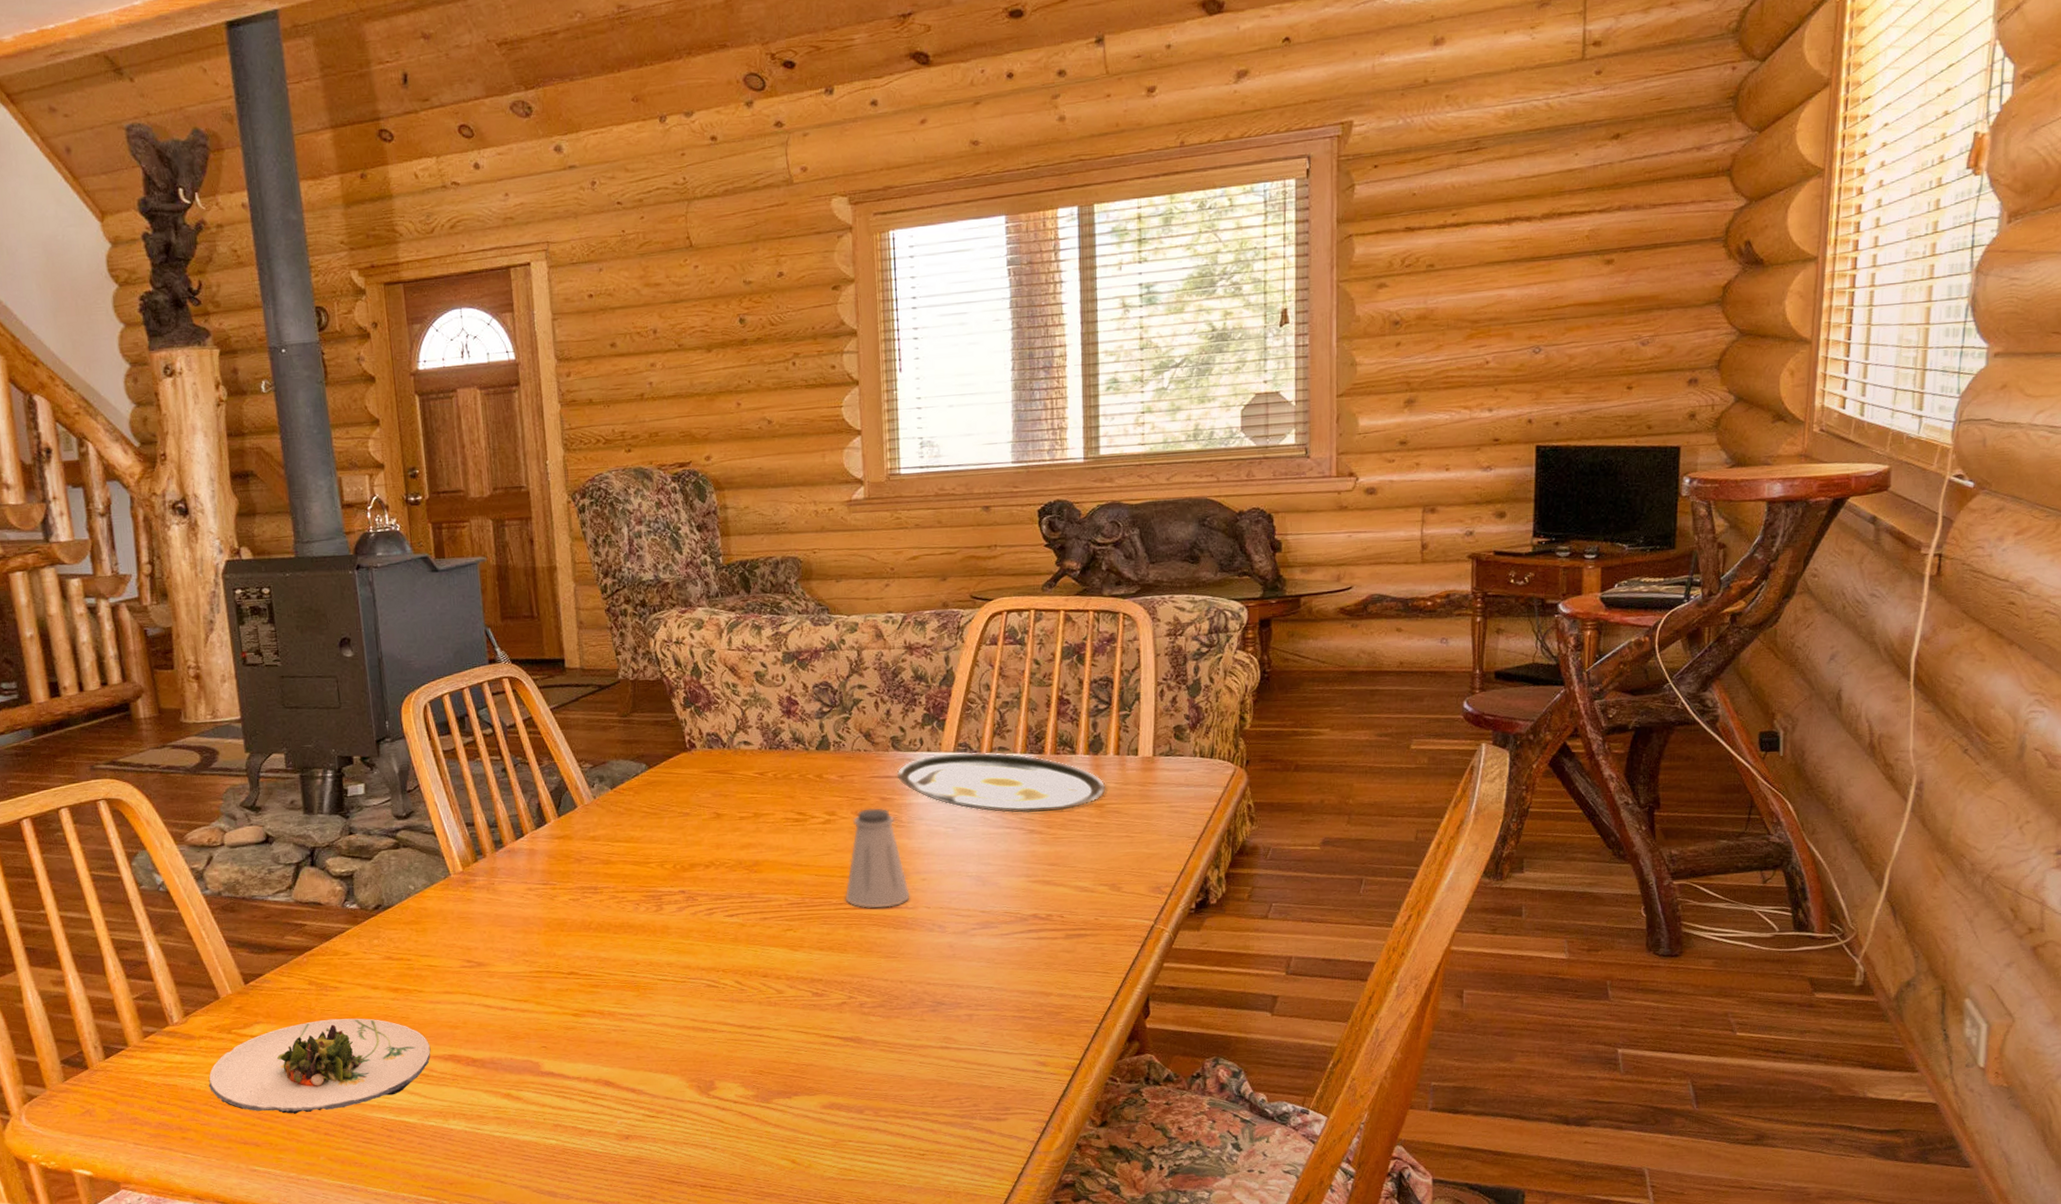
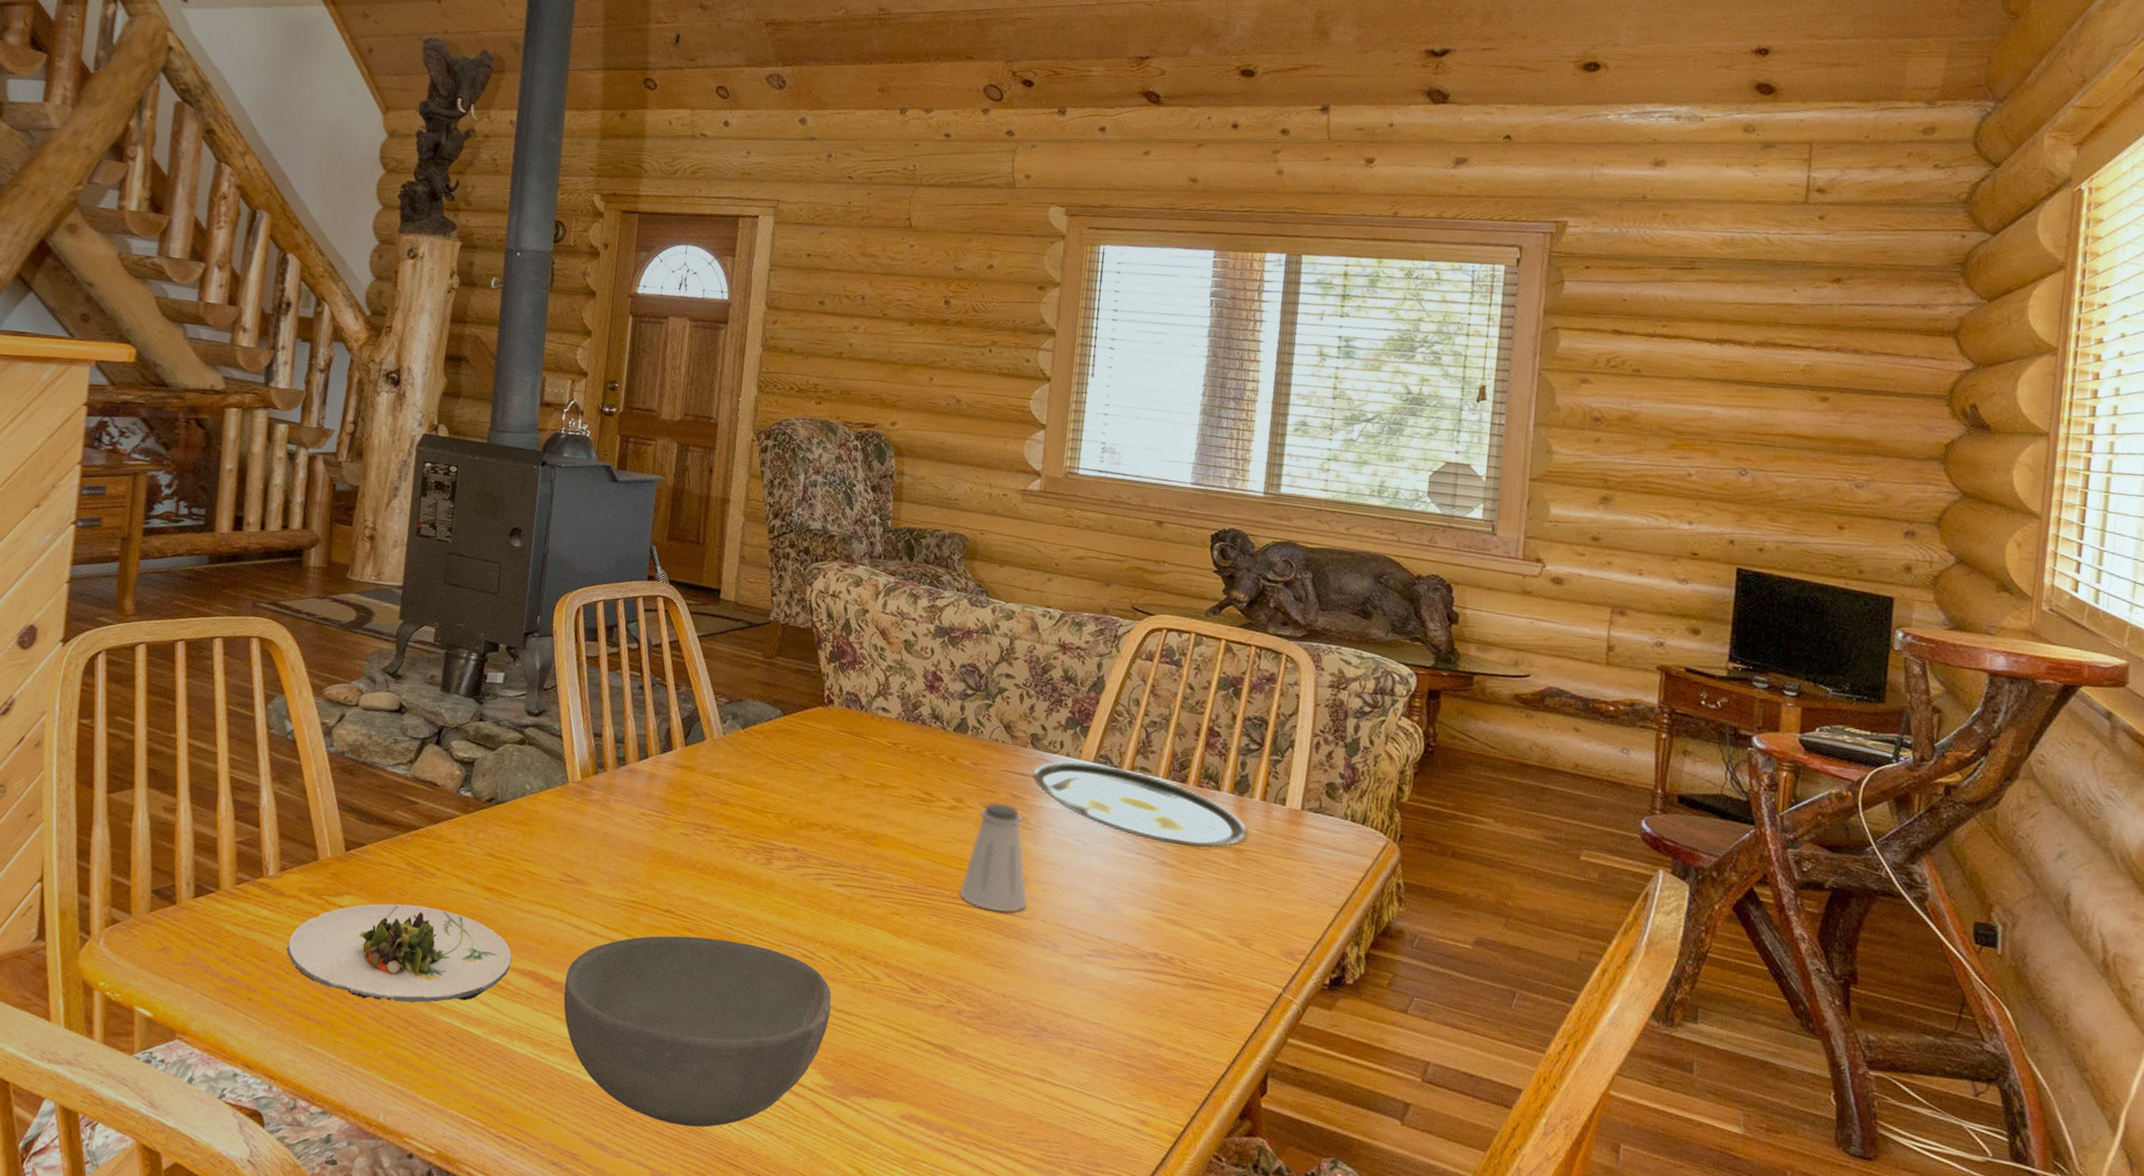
bowl: none [485,986,742,1160] -> present [563,935,832,1127]

